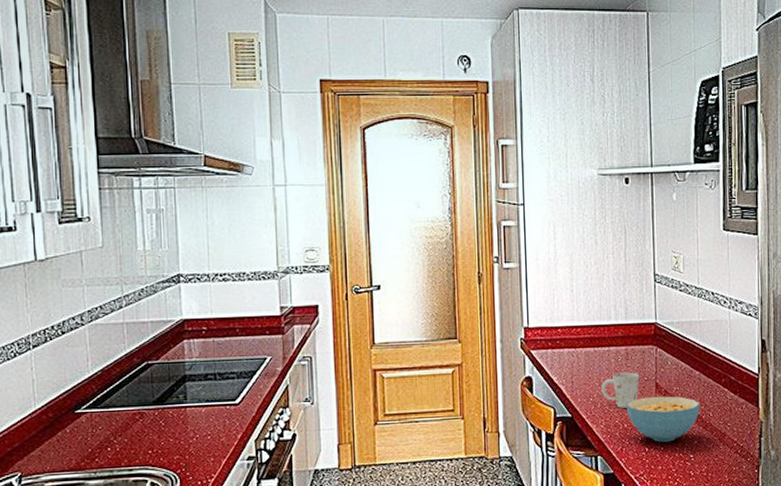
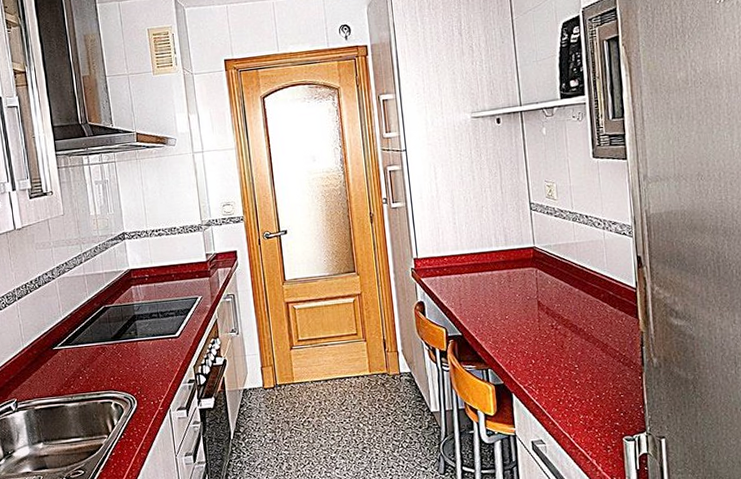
mug: present [600,372,640,408] -> none [487,292,523,326]
cereal bowl: present [626,396,700,443] -> none [511,312,582,355]

